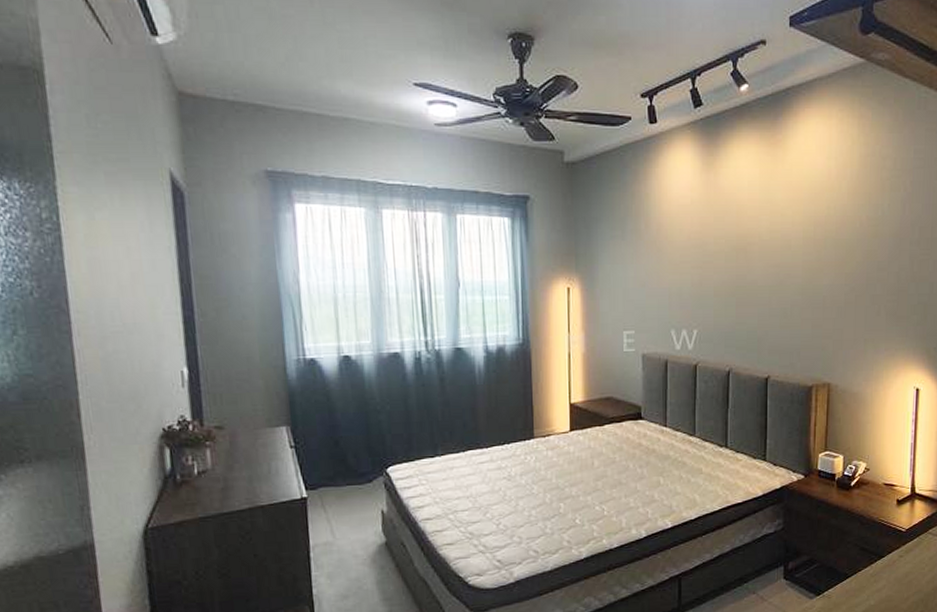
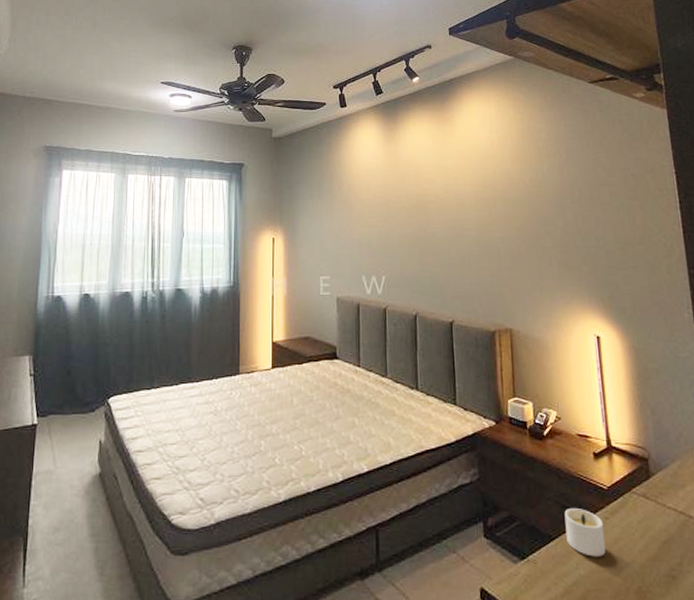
candle: none [861,549,898,590] -> present [564,507,606,557]

